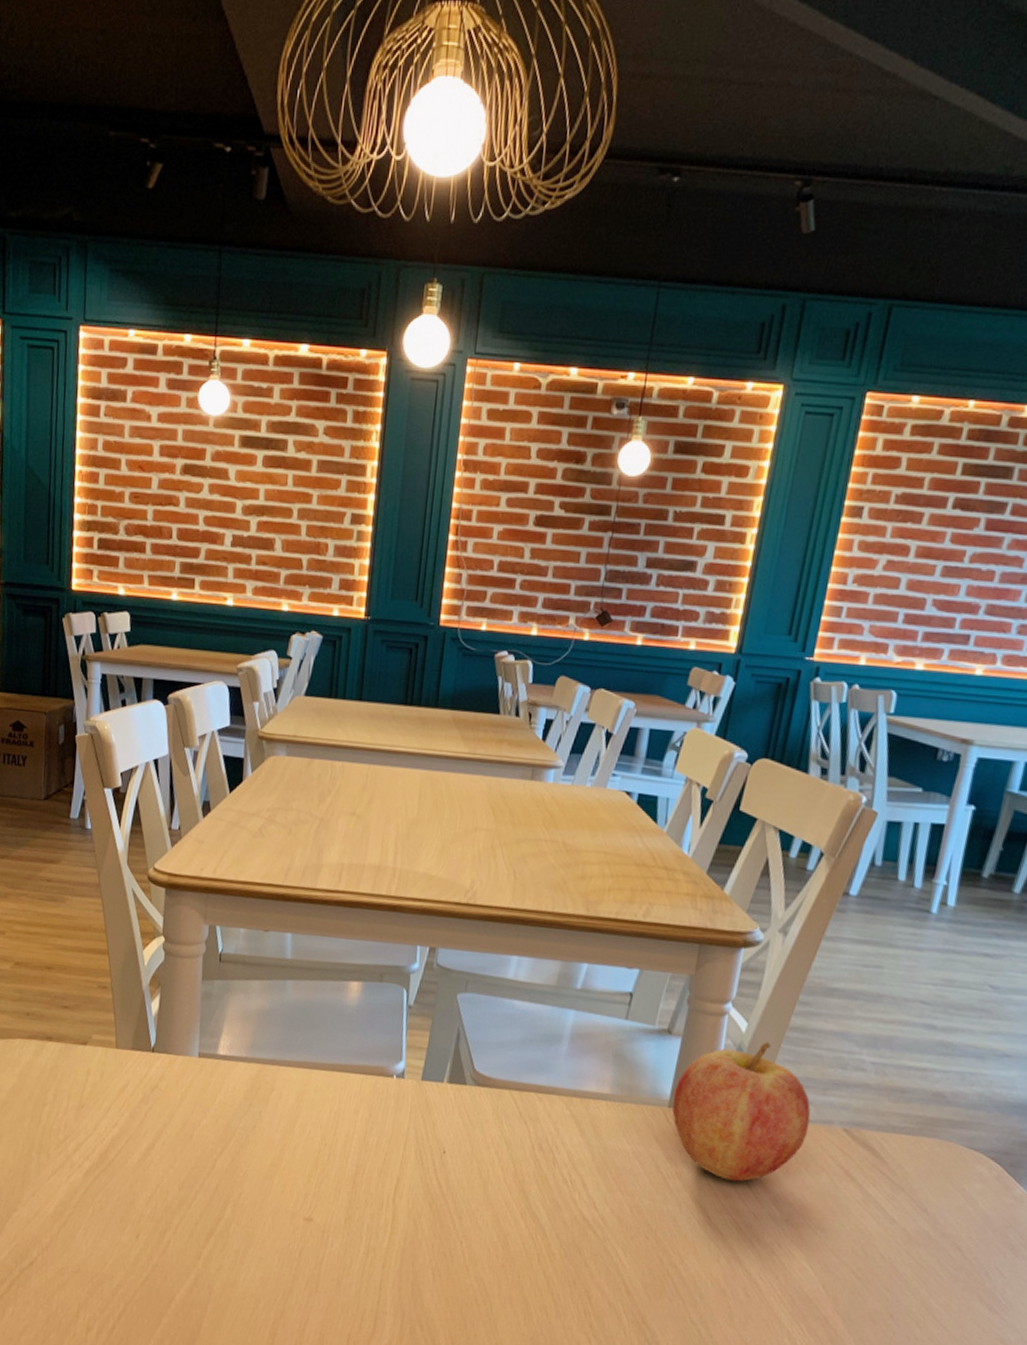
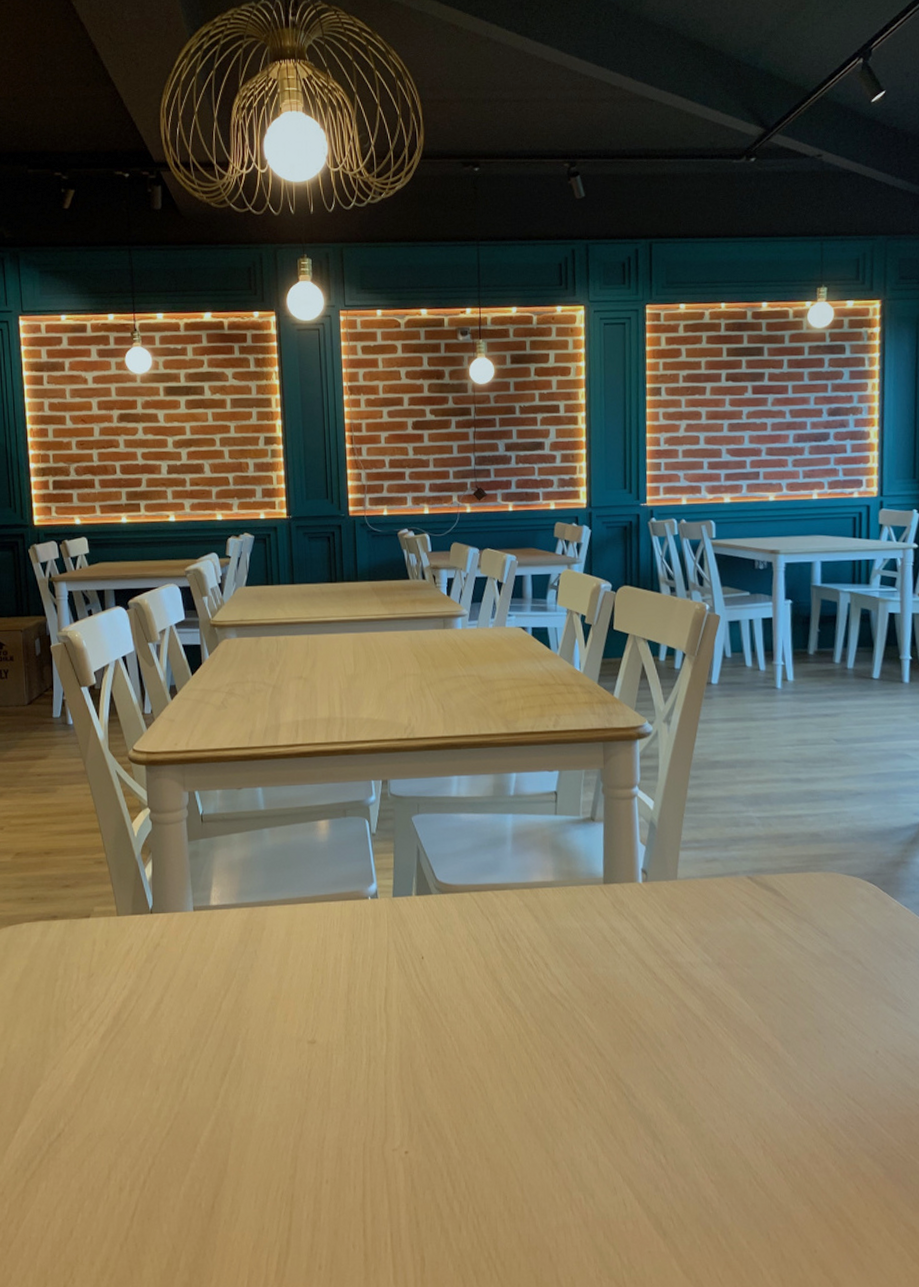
fruit: present [672,1042,811,1182] -> none [605,814,720,938]

